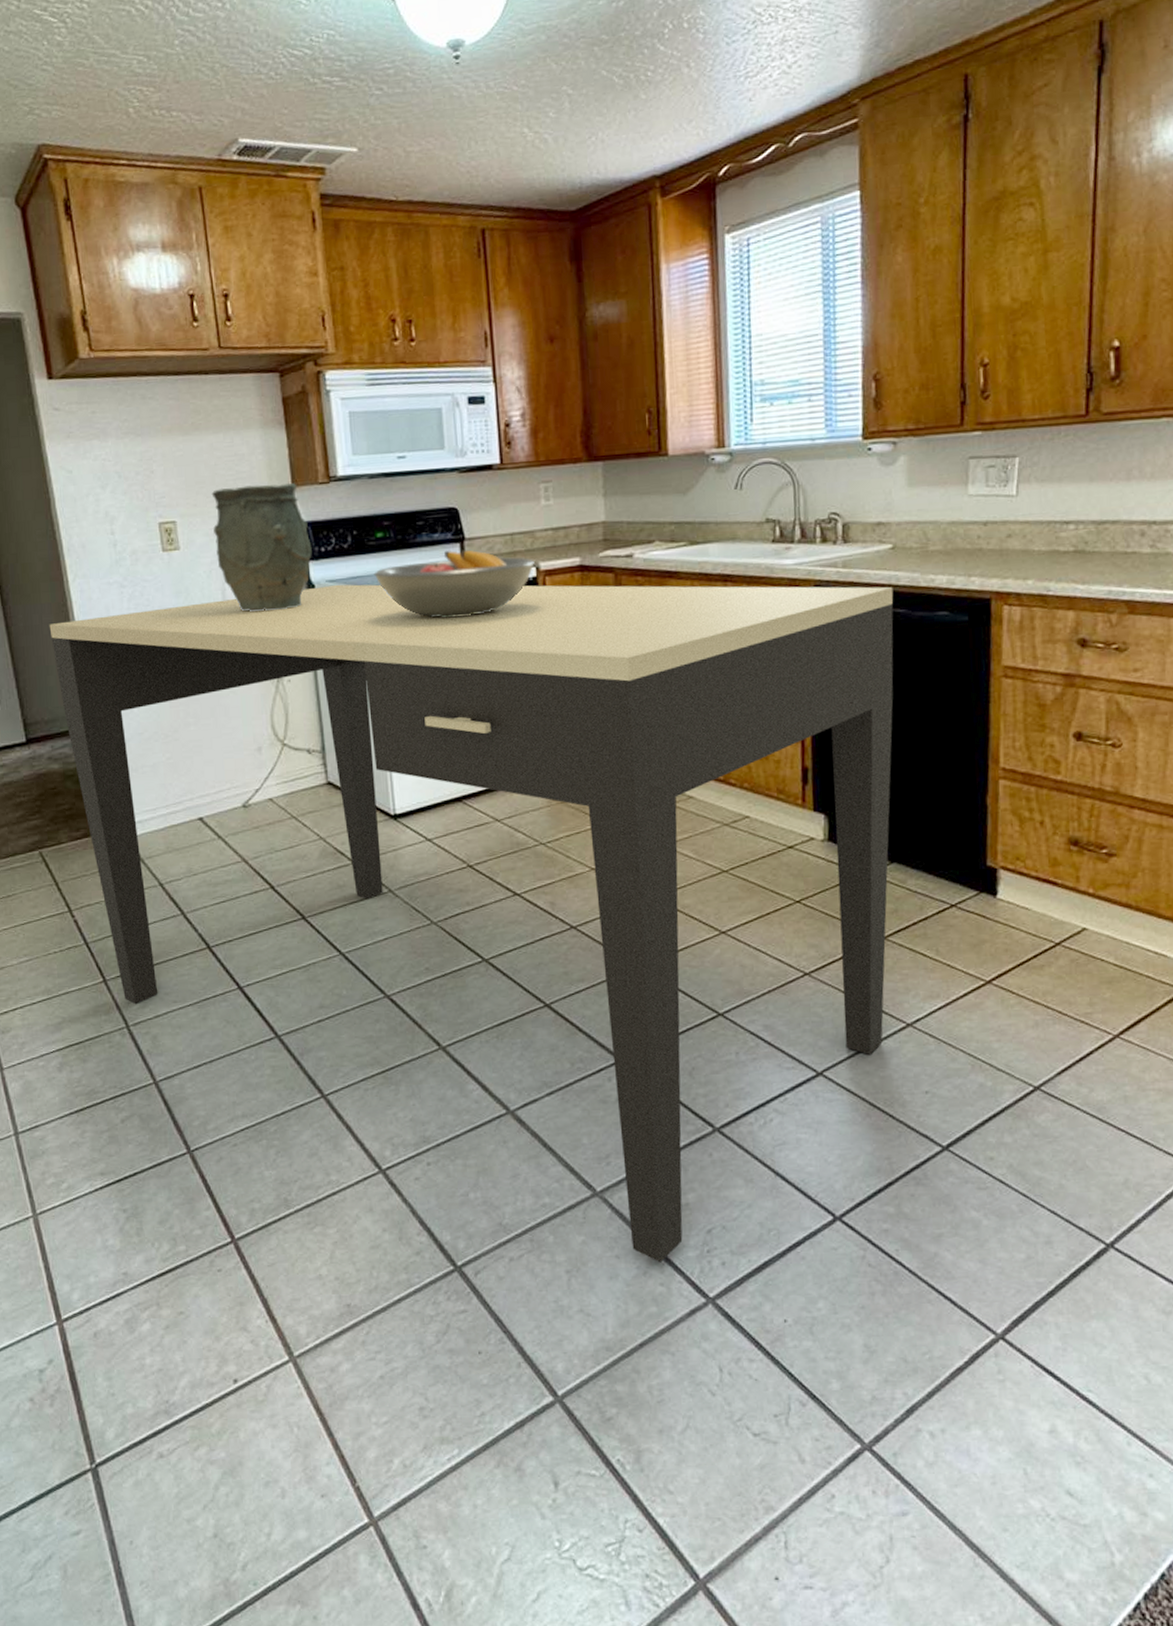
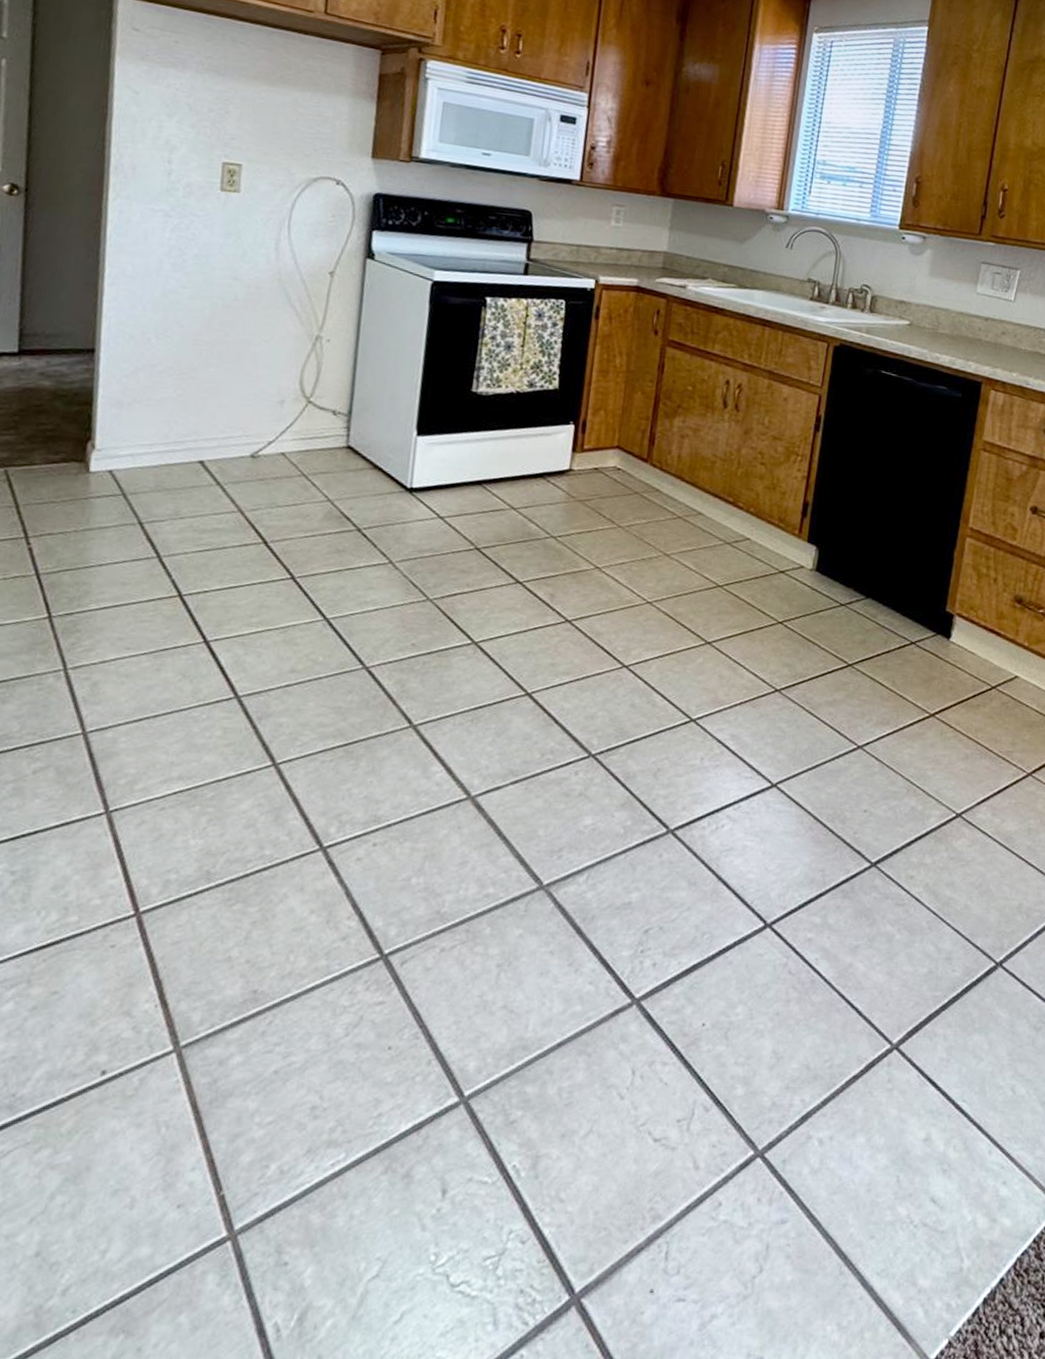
dining table: present [49,584,894,1263] -> none [68,237,905,961]
vase: present [211,482,312,612] -> none [277,143,380,272]
fruit bowl: present [373,550,534,617] -> none [437,248,595,313]

